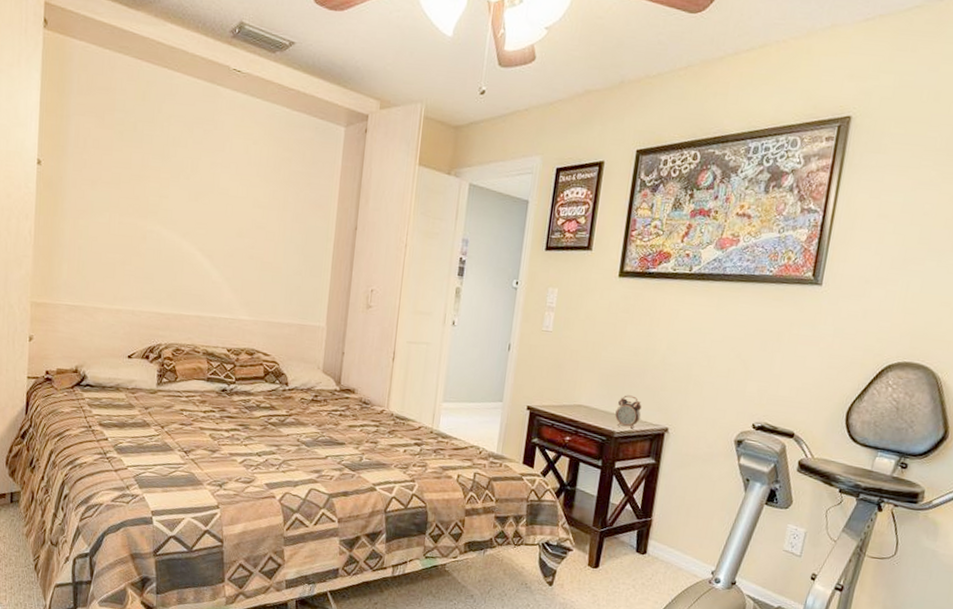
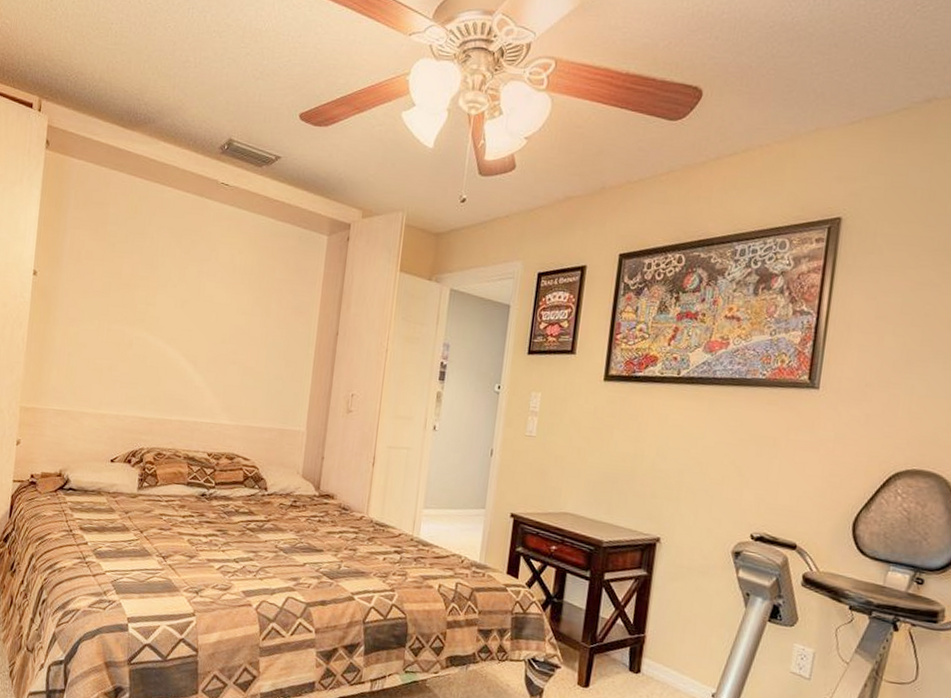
alarm clock: present [615,395,642,429] -> none [603,502,631,538]

